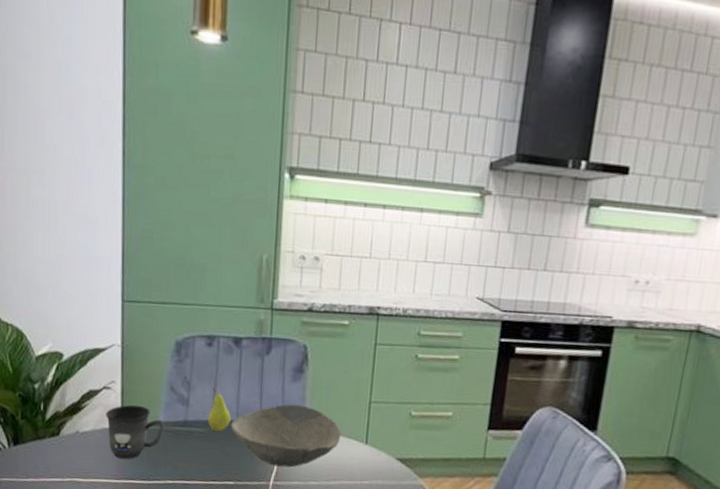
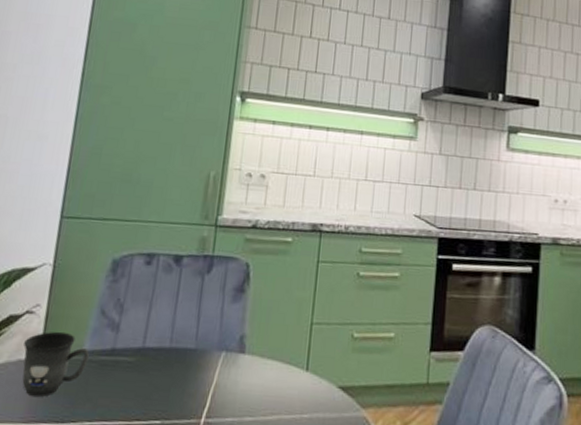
fruit: present [208,387,231,431] -> none [138,310,164,360]
bowl: present [230,404,342,468] -> none [162,327,281,401]

